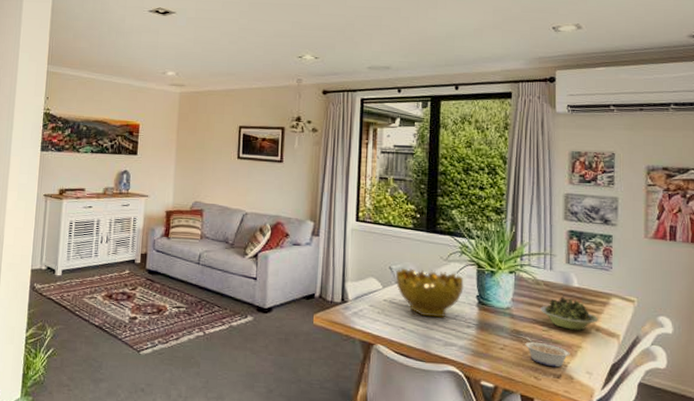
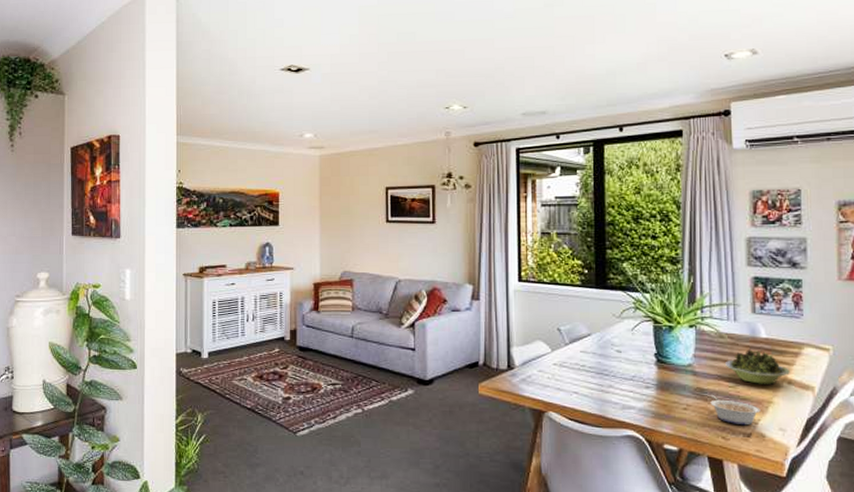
decorative bowl: present [395,268,464,318] -> none [564,328,640,380]

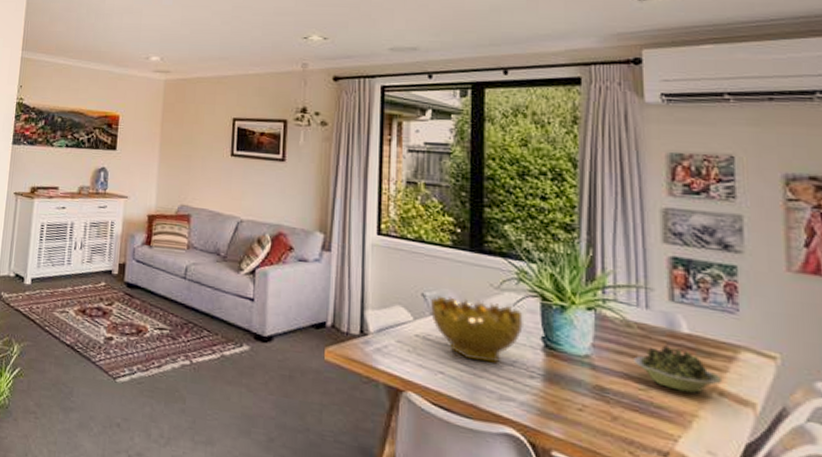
decorative bowl: none [564,328,640,380] -> present [430,295,523,364]
legume: present [710,394,761,426] -> none [613,395,682,442]

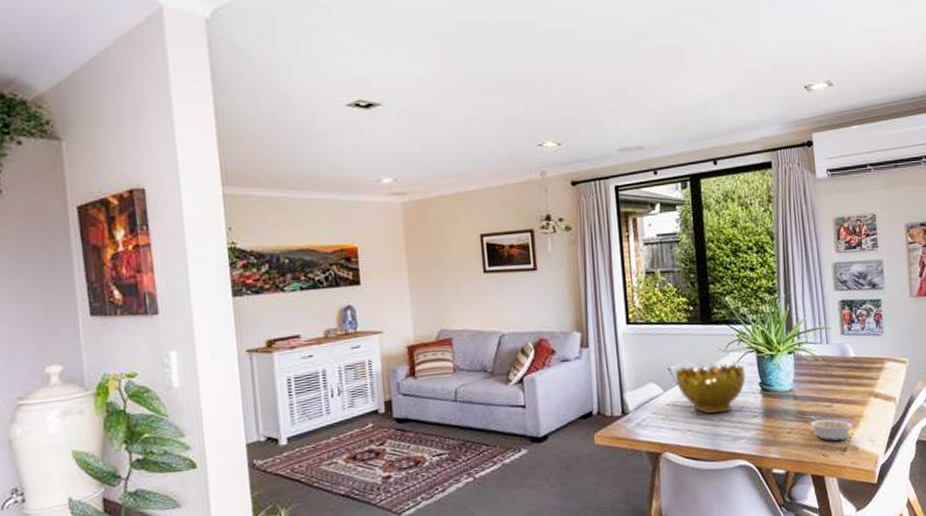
legume: none [613,395,682,442] -> present [810,415,853,441]
bowl: present [632,345,722,393] -> none [820,368,875,401]

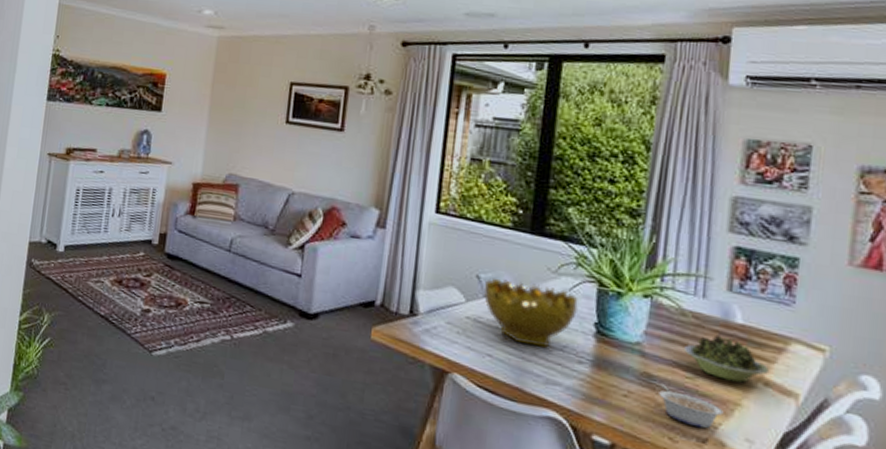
bowl: none [820,368,875,401] -> present [683,335,769,383]

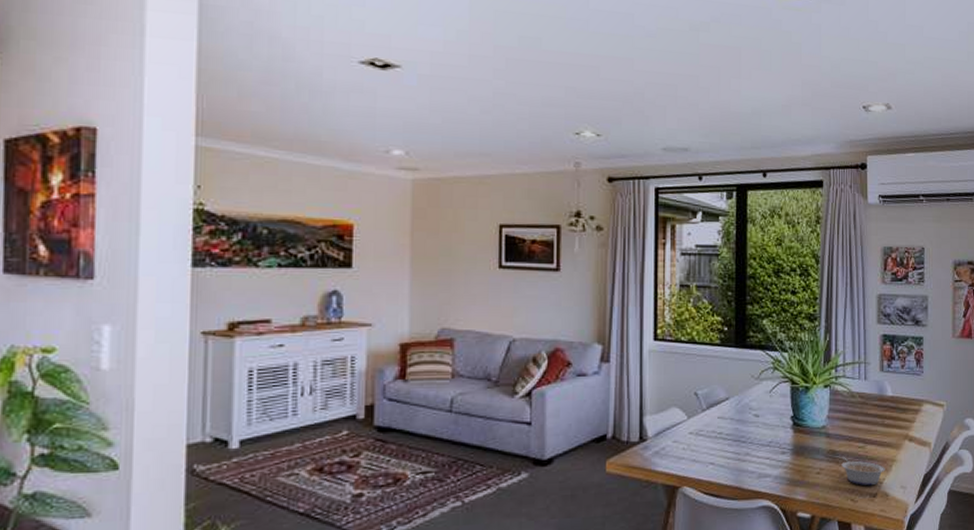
decorative bowl: present [483,278,578,348] -> none [701,391,777,447]
bowl: present [683,335,769,383] -> none [855,408,911,443]

